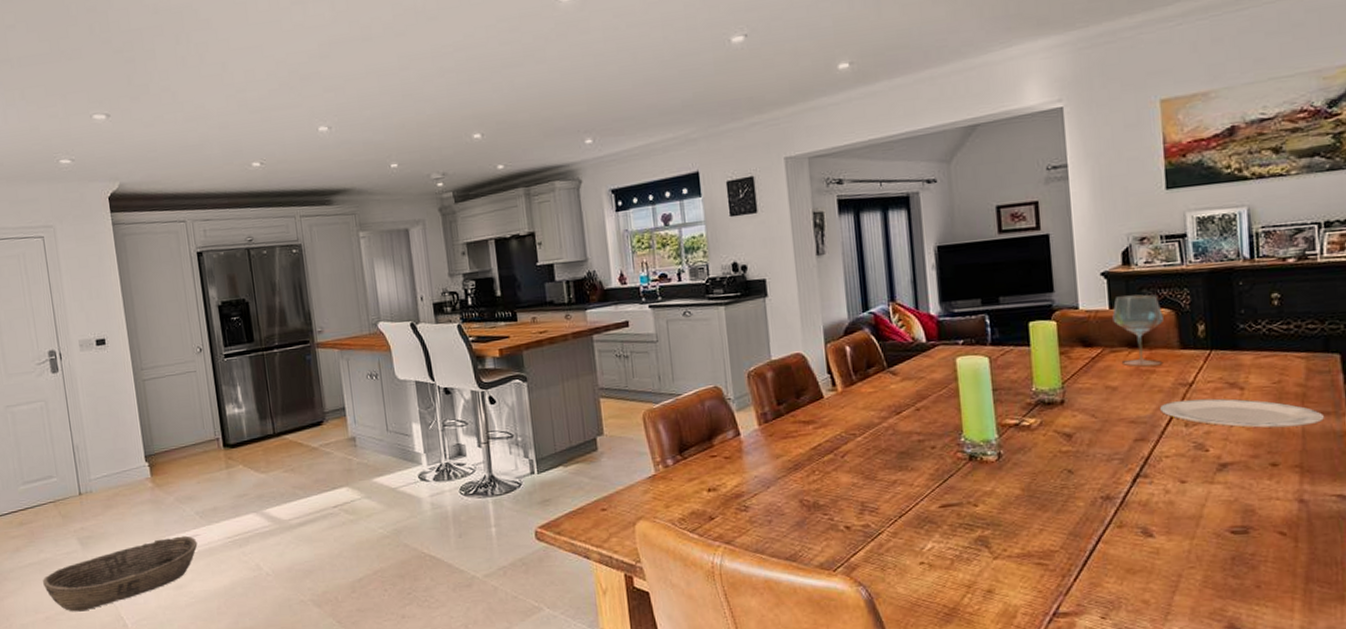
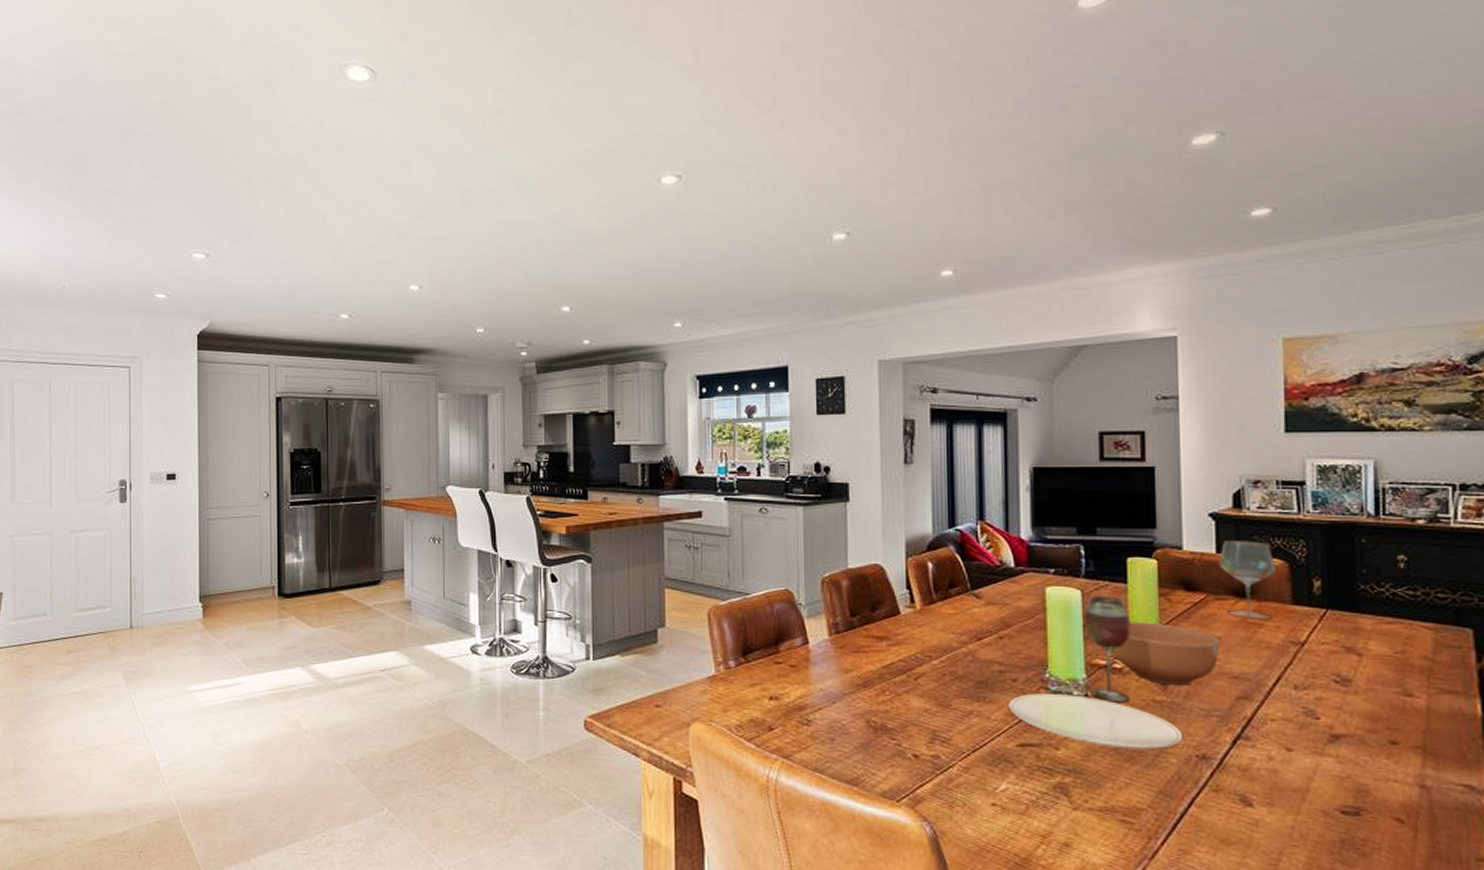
basket: present [43,535,198,612] -> none [83,682,240,749]
plate: none [929,454,1089,499] -> present [1009,693,1184,751]
wineglass: none [993,359,1039,457] -> present [1084,595,1131,703]
bowl: none [1019,379,1117,436] -> present [1111,621,1220,686]
plate: present [1160,398,1324,428] -> none [1267,659,1452,704]

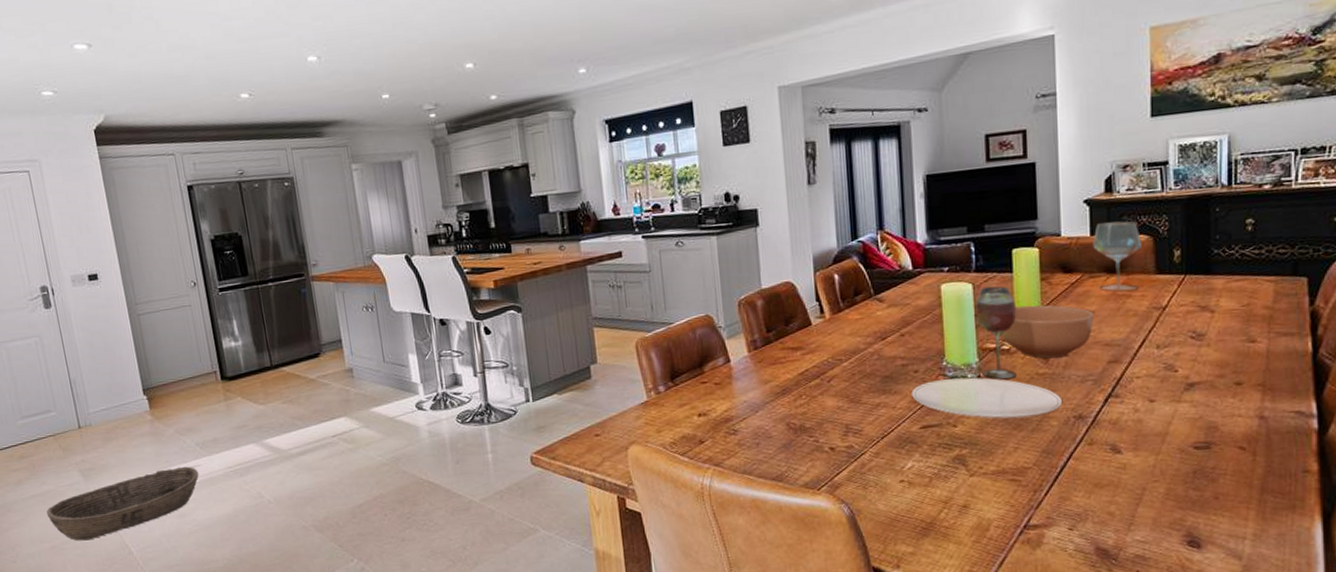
basket: none [83,682,240,749] -> present [46,466,199,541]

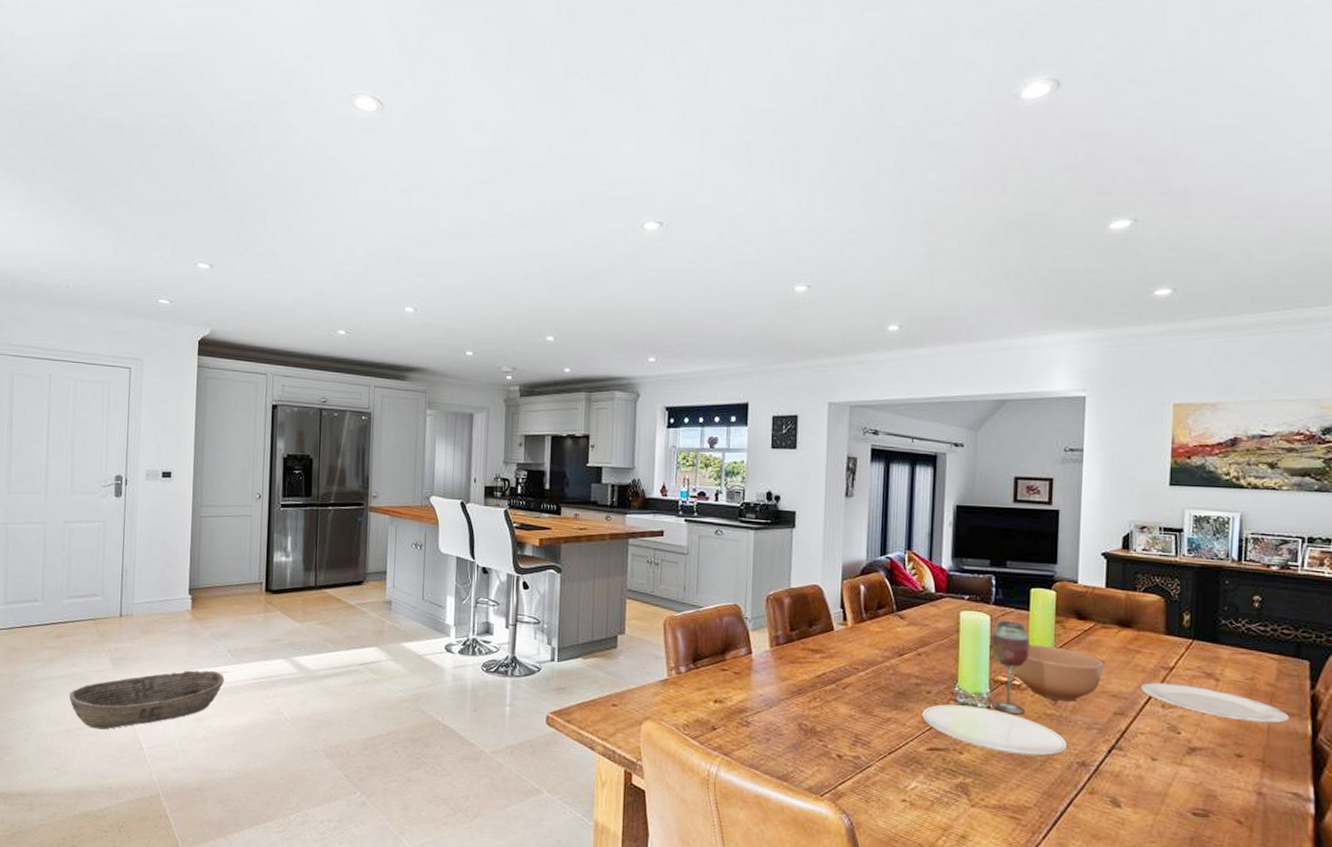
wine glass: present [1093,221,1142,293] -> none [1107,577,1154,648]
plate: none [1134,321,1288,349] -> present [1141,682,1289,724]

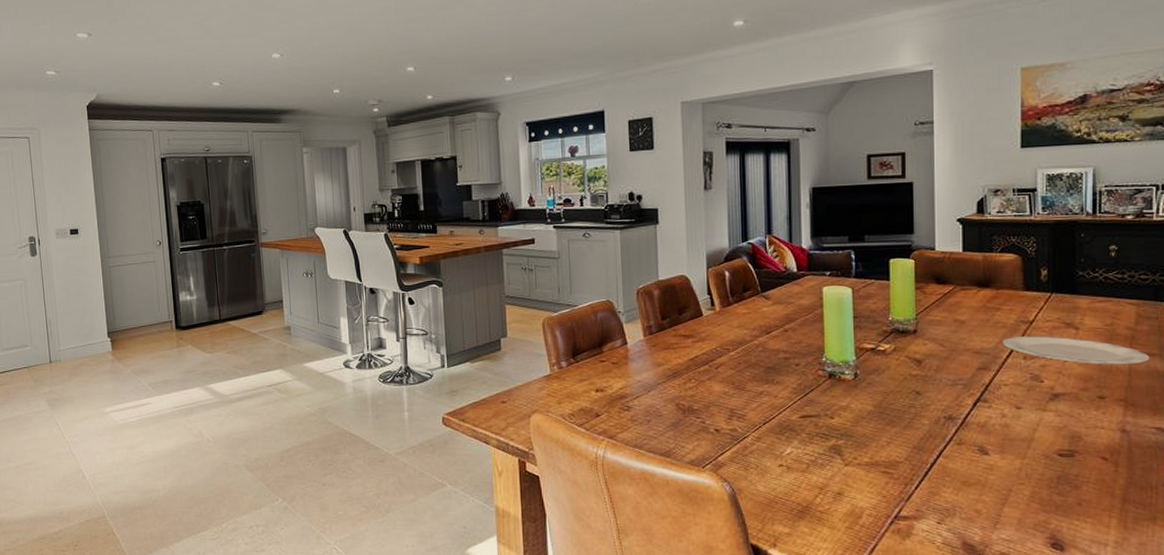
basket: present [69,670,225,730] -> none [15,403,150,463]
plate: present [922,704,1068,757] -> none [793,374,934,415]
wineglass: present [991,620,1031,715] -> none [854,291,893,378]
bowl: present [1012,644,1103,702] -> none [876,311,965,362]

